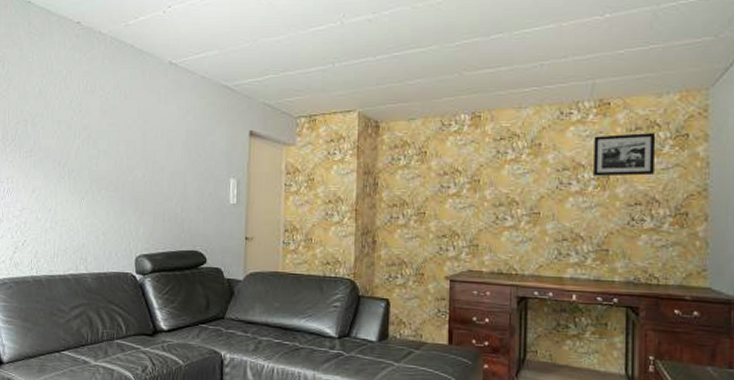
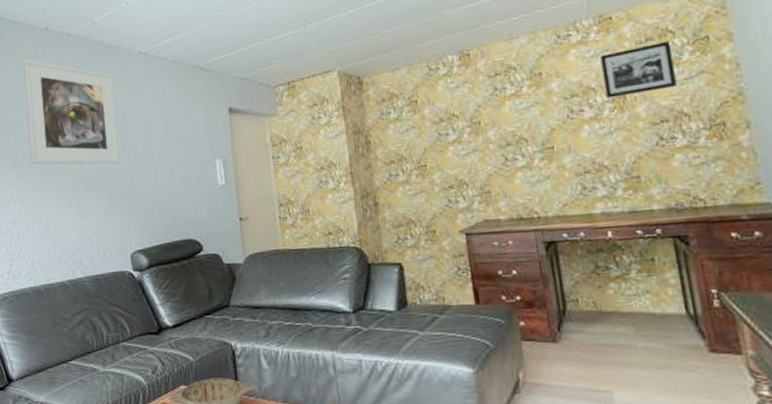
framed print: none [46,50,140,168] -> present [23,58,120,164]

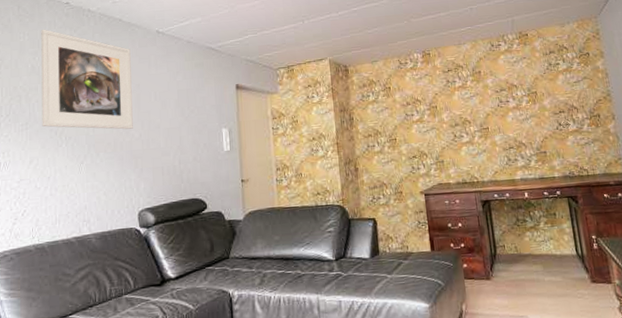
picture frame: present [600,41,677,99] -> none [520,55,569,93]

